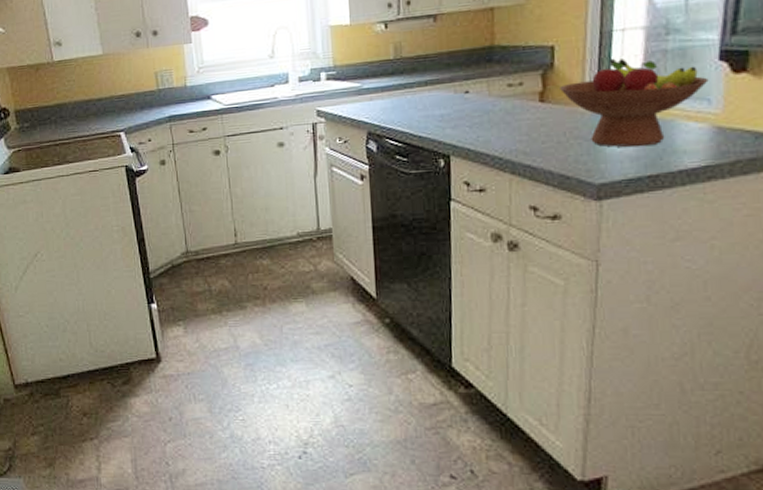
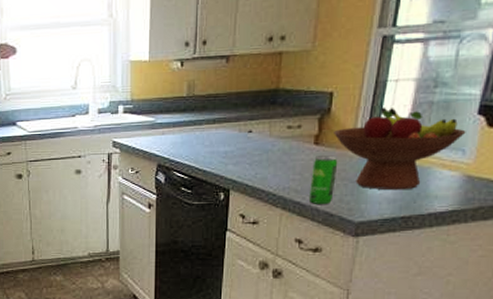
beverage can: none [539,112,569,167] -> present [308,155,338,204]

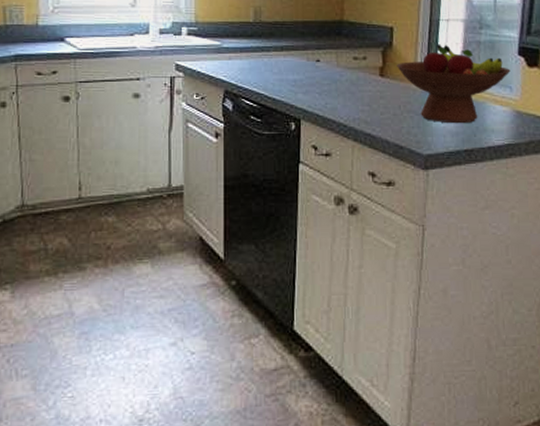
beverage can: present [308,155,338,204] -> none [378,88,403,136]

